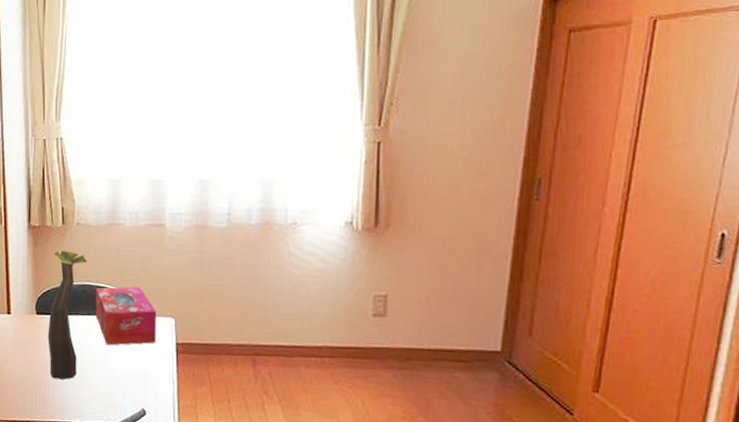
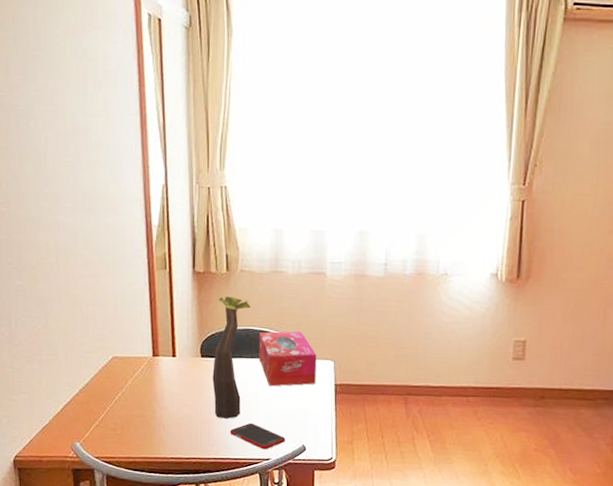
cell phone: none [65,384,124,413] -> present [229,422,286,450]

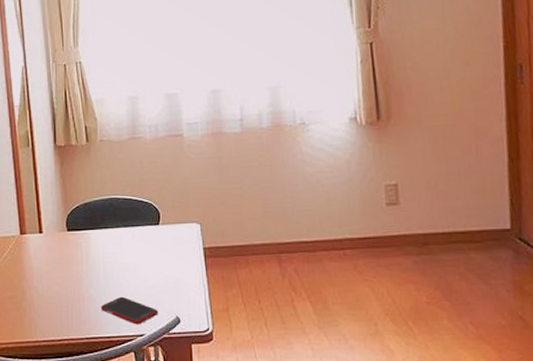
plant: present [212,296,250,419] -> none [79,167,112,294]
tissue box: present [259,331,317,387] -> none [123,196,184,256]

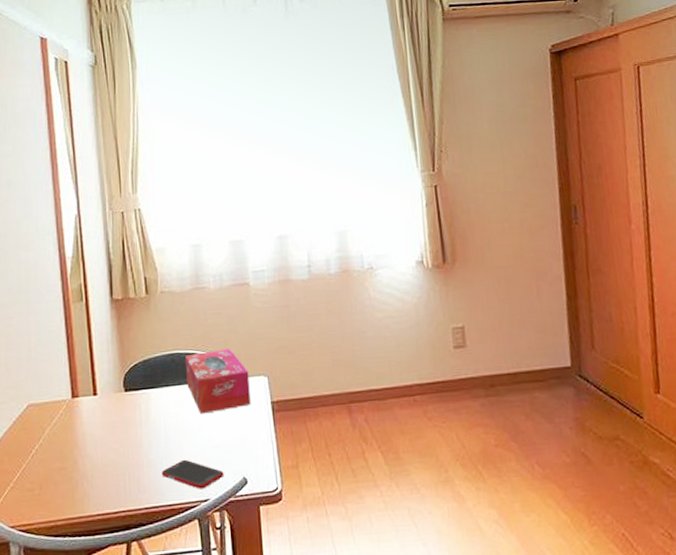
tissue box: none [123,196,184,256] -> present [185,348,251,414]

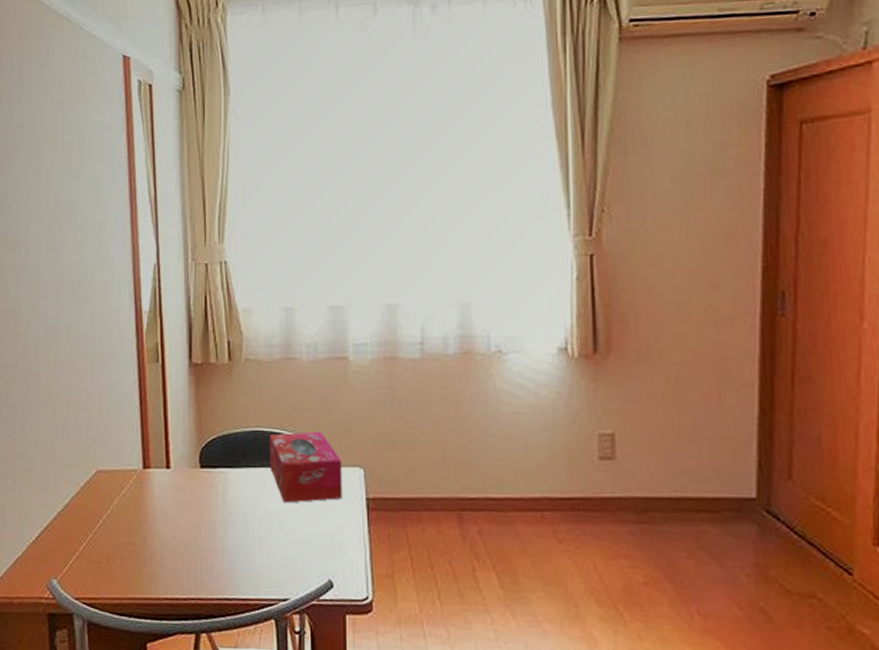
cell phone: present [161,459,224,489] -> none [236,551,307,587]

